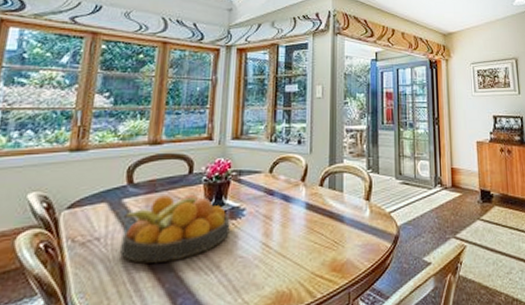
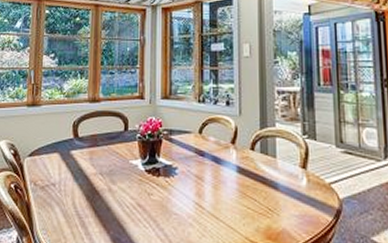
fruit bowl: present [120,194,230,263] -> none [72,149,164,211]

